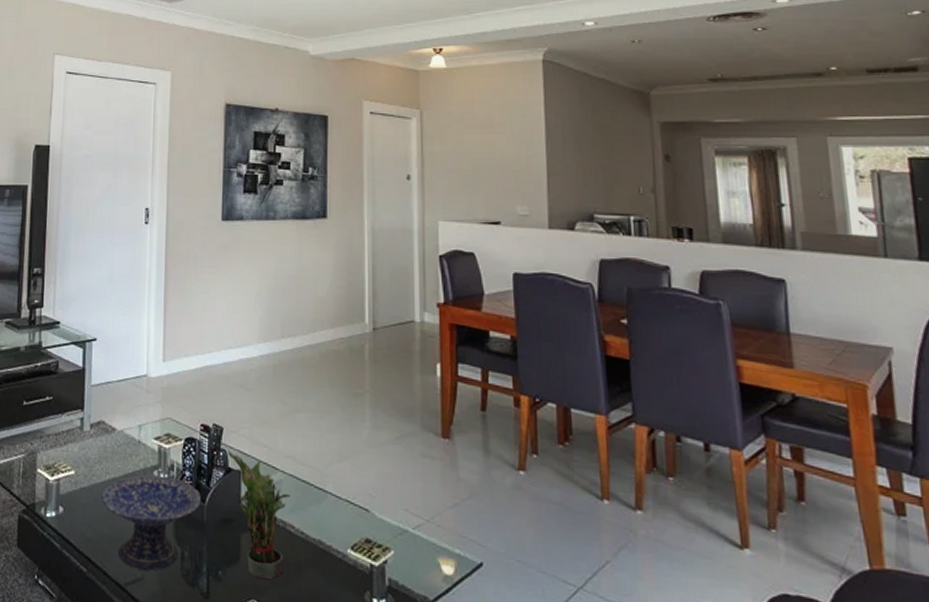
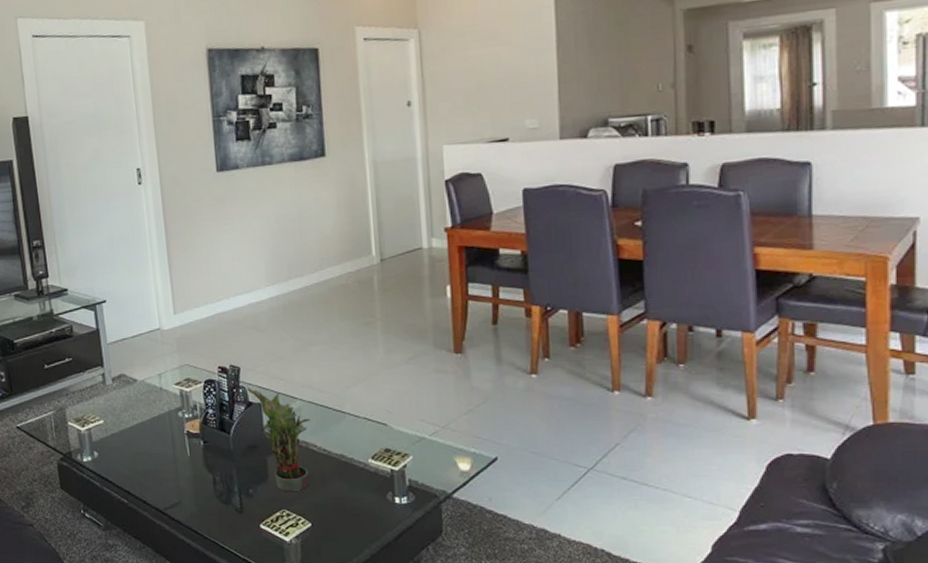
decorative bowl: present [101,474,201,571] -> none [132,415,226,496]

